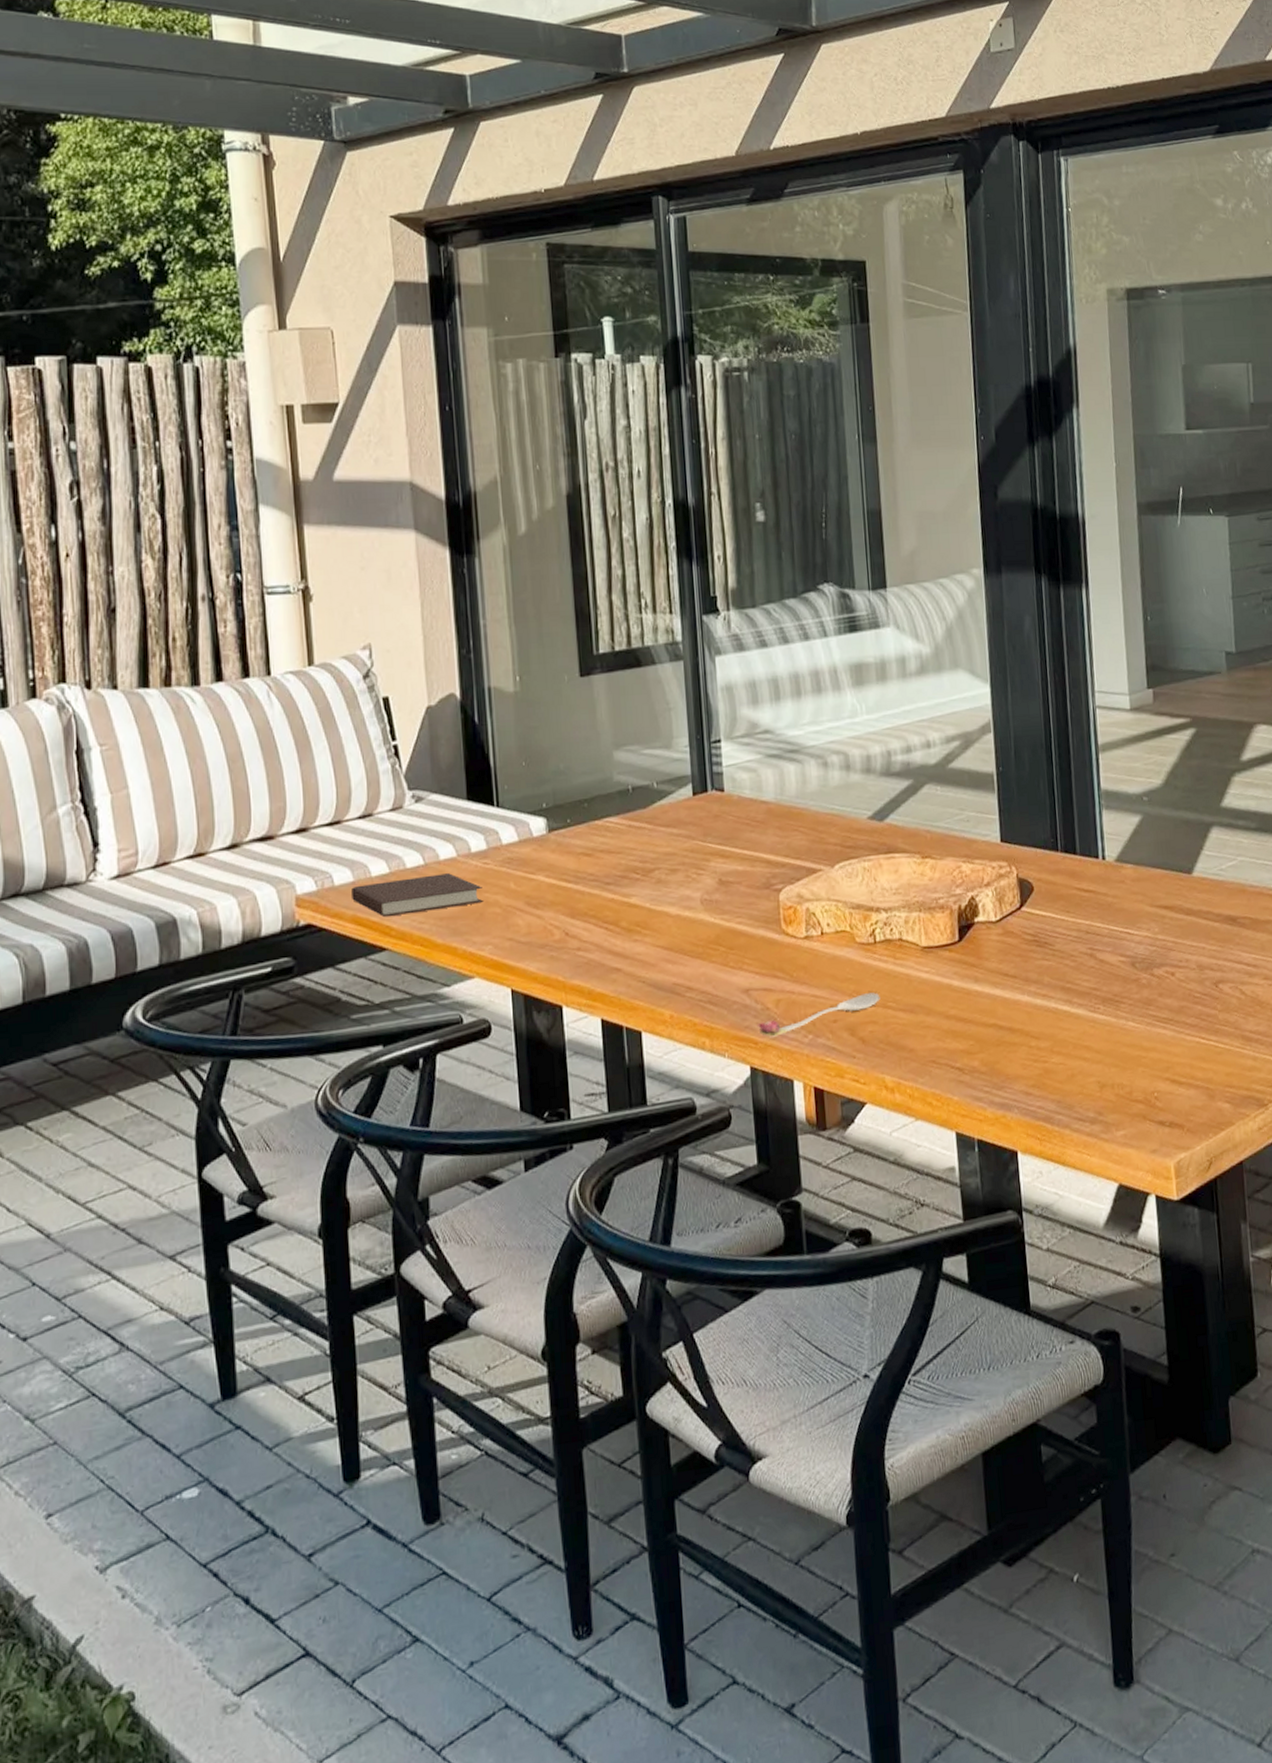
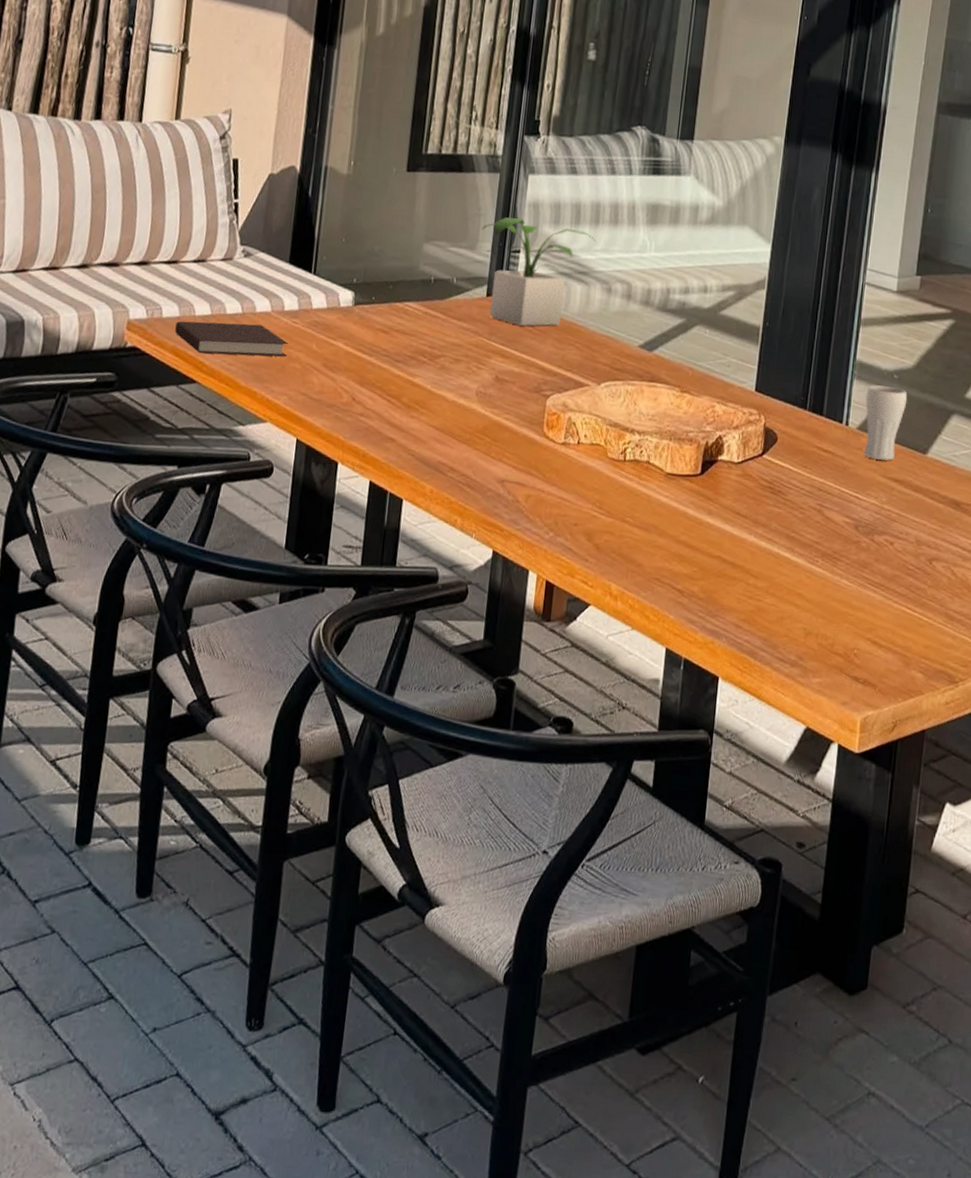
potted plant: none [674,705,802,821] -> present [481,217,596,326]
spoon: present [756,992,881,1037] -> none [505,505,620,528]
drinking glass: none [1117,810,1162,890] -> present [863,385,908,461]

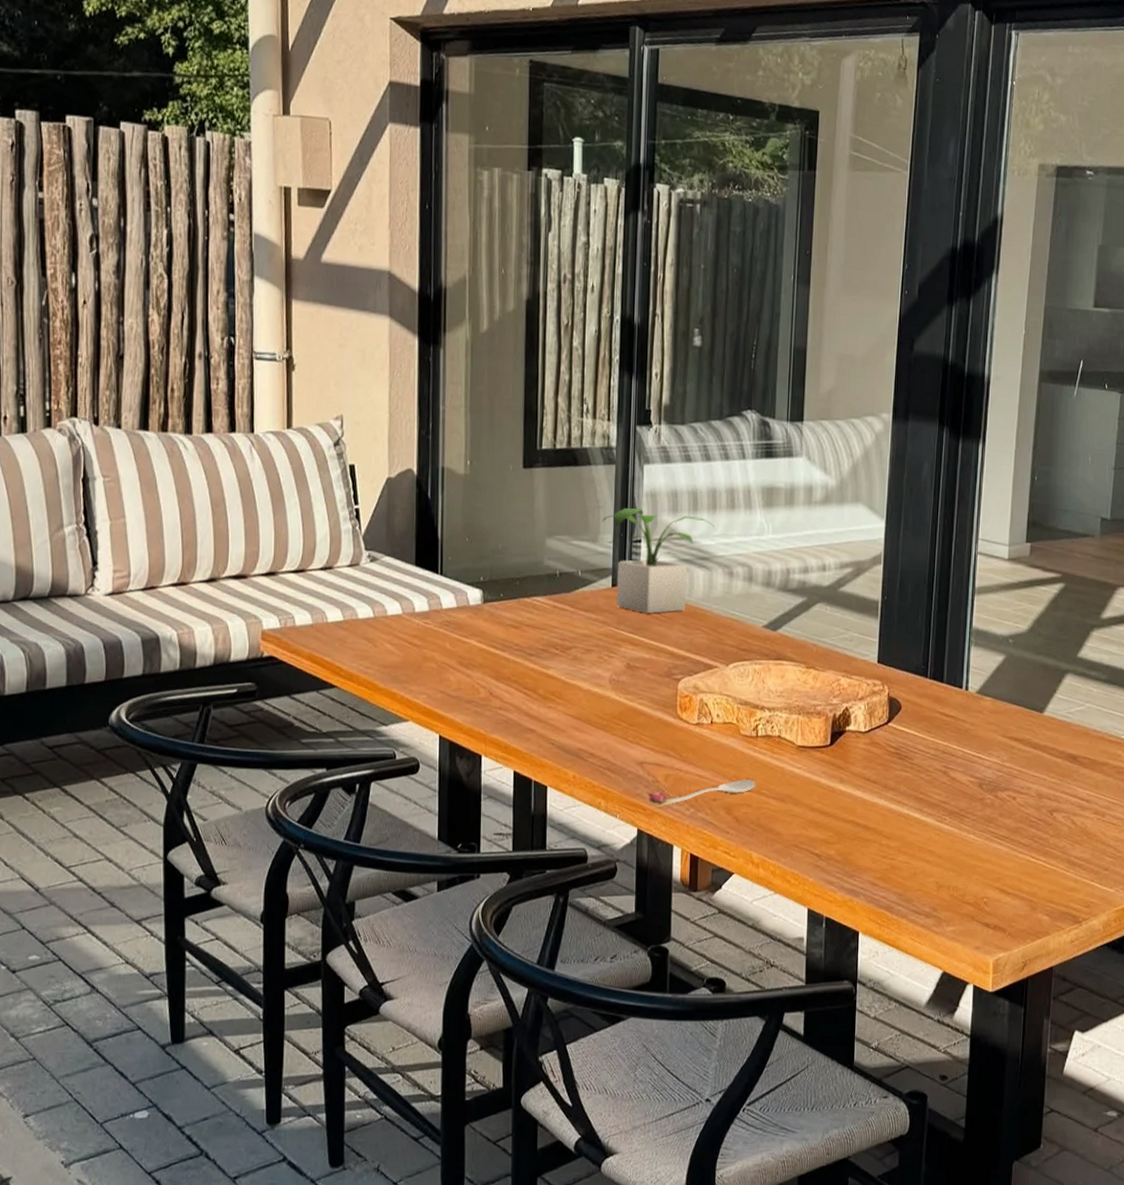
notebook: present [175,321,288,357] -> none [310,627,423,659]
spoon: none [505,505,620,528] -> present [646,779,756,806]
drinking glass: present [863,385,908,461] -> none [982,650,1023,721]

